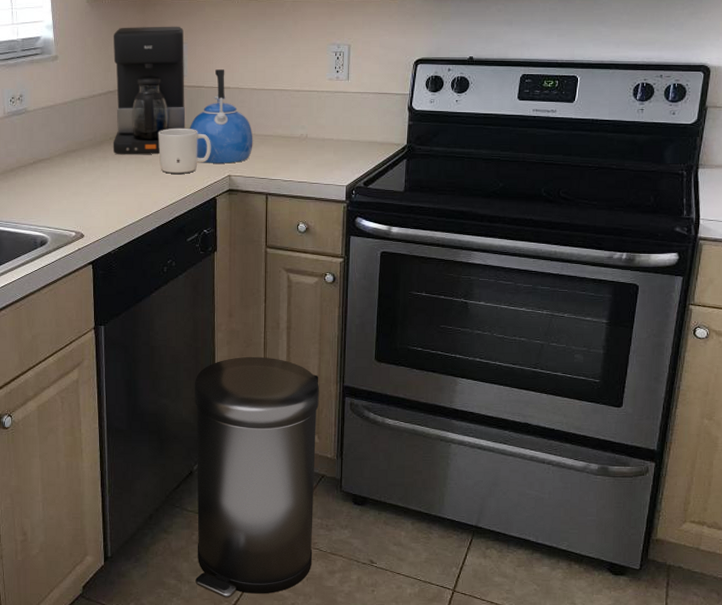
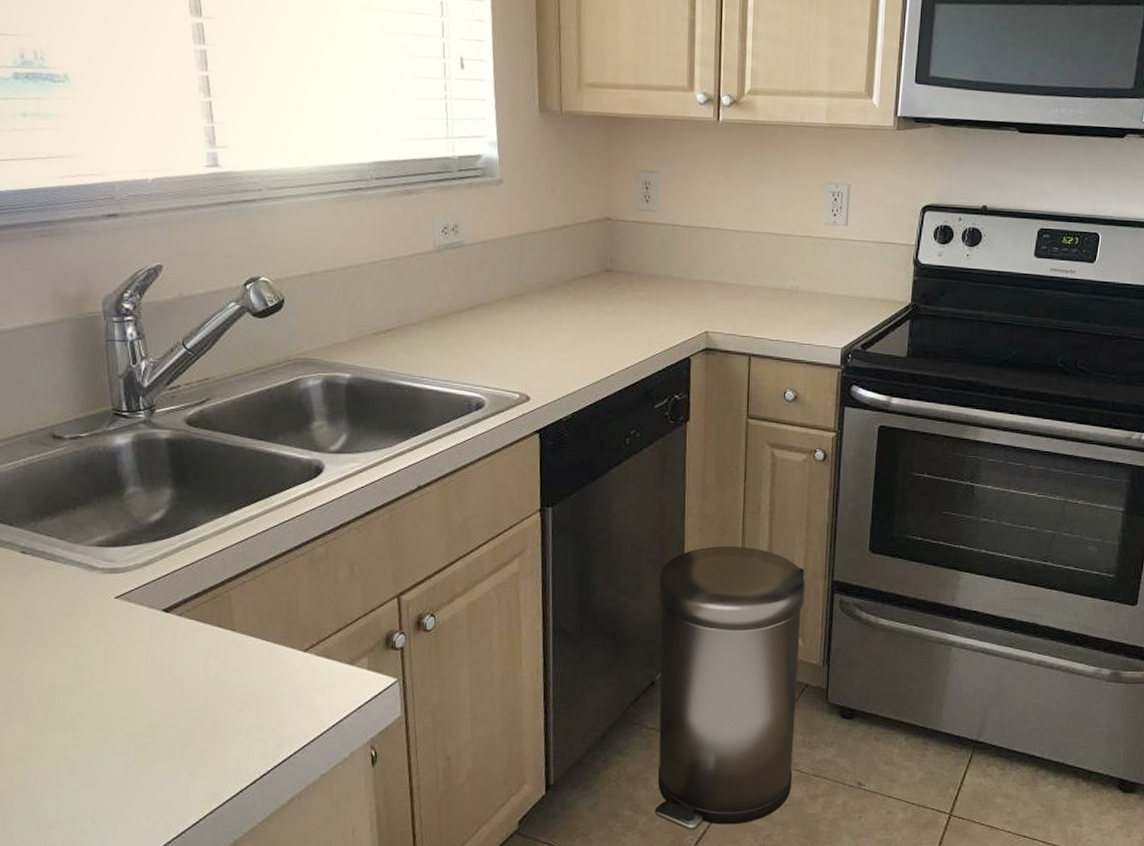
coffee maker: present [113,26,186,155] -> none [567,149,657,304]
mug: present [158,128,211,174] -> none [622,272,686,328]
kettle: present [190,69,253,164] -> none [661,205,736,318]

